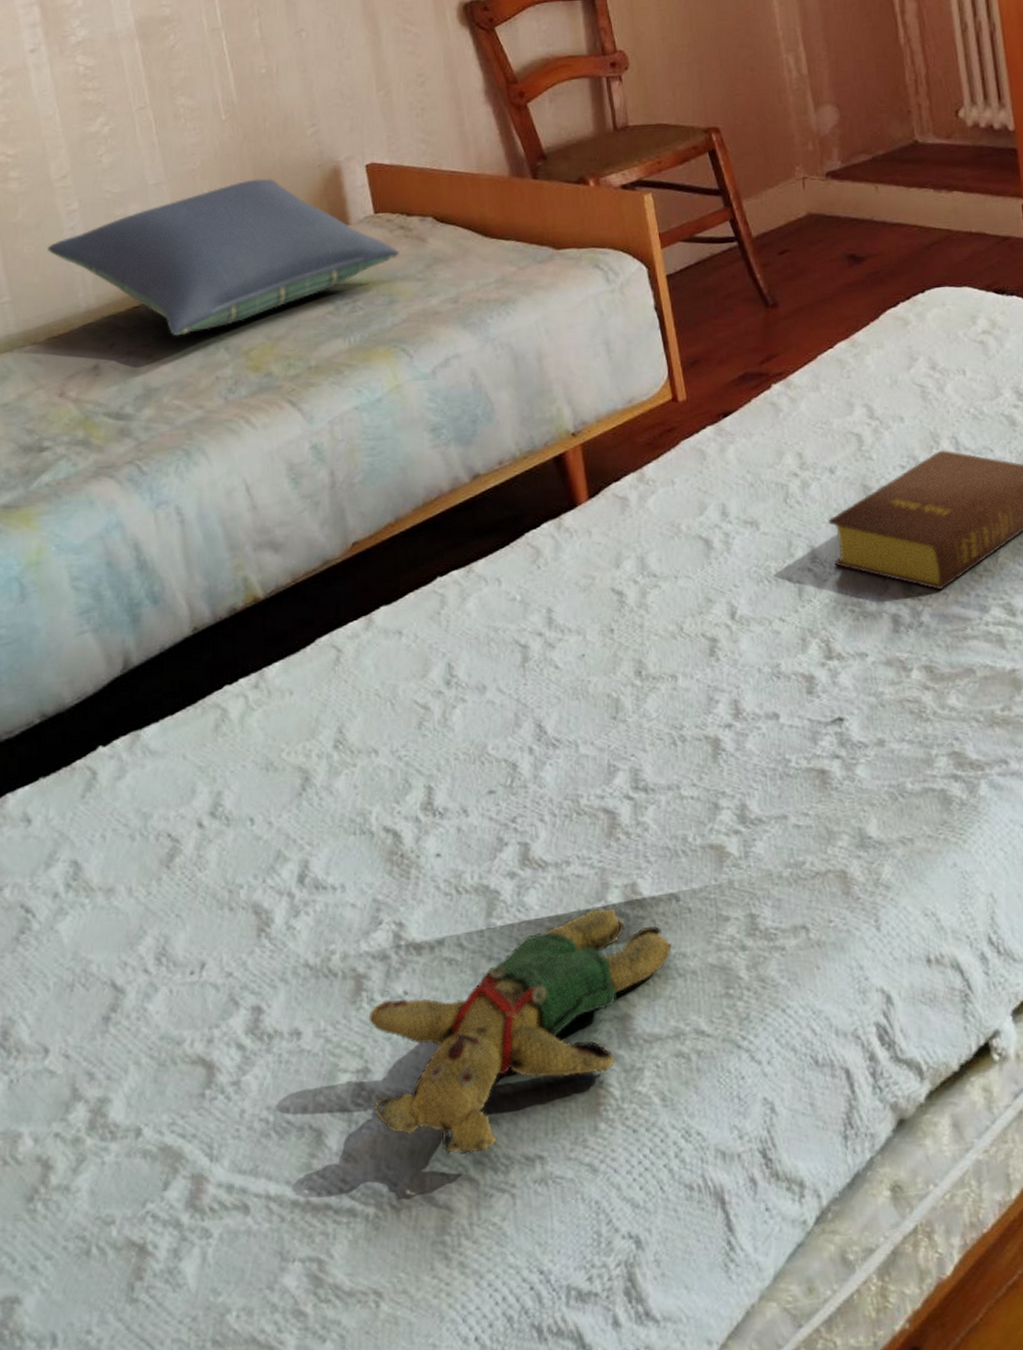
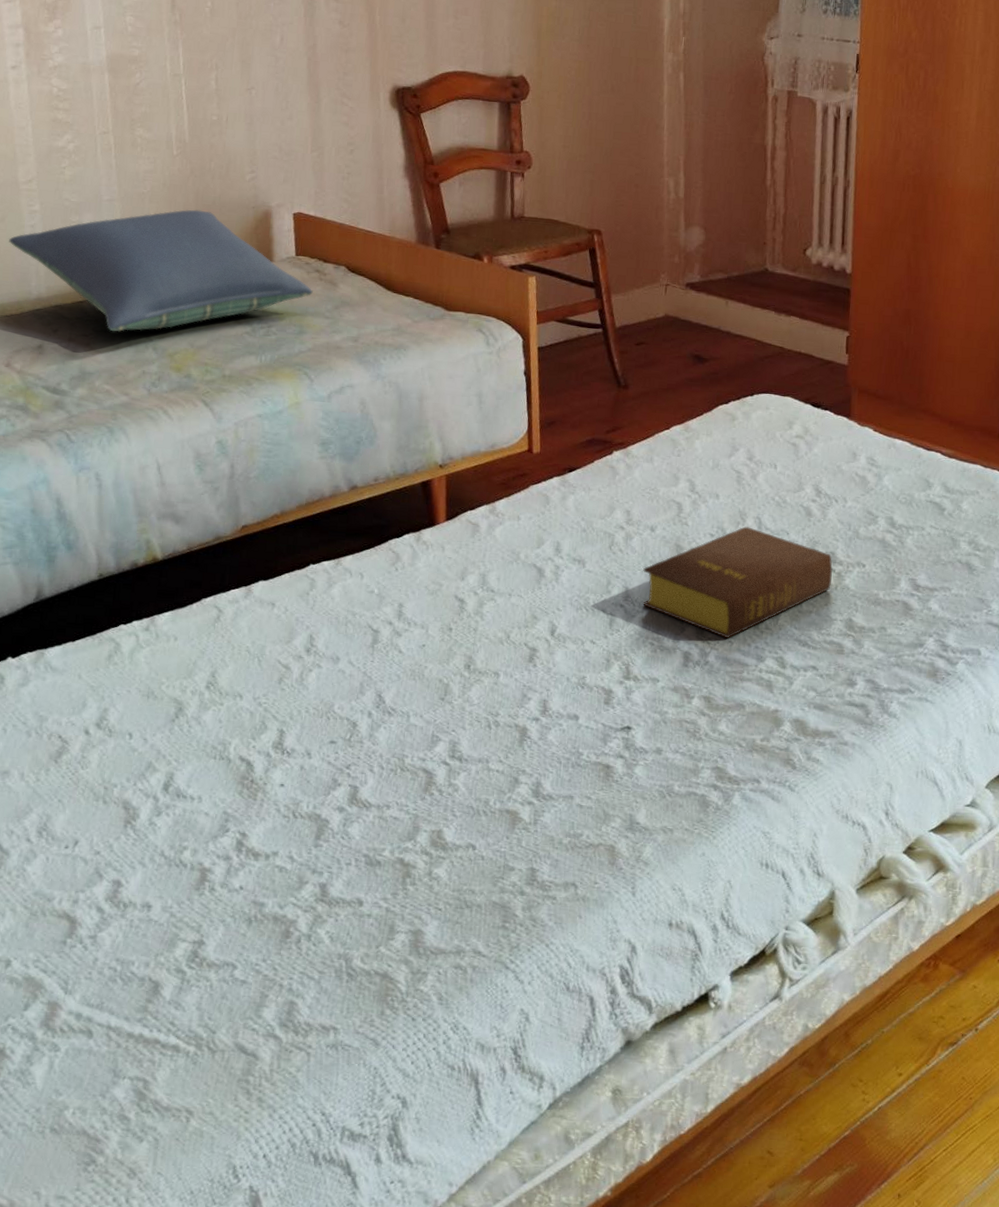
teddy bear: present [368,908,671,1155] -> none [204,845,464,1018]

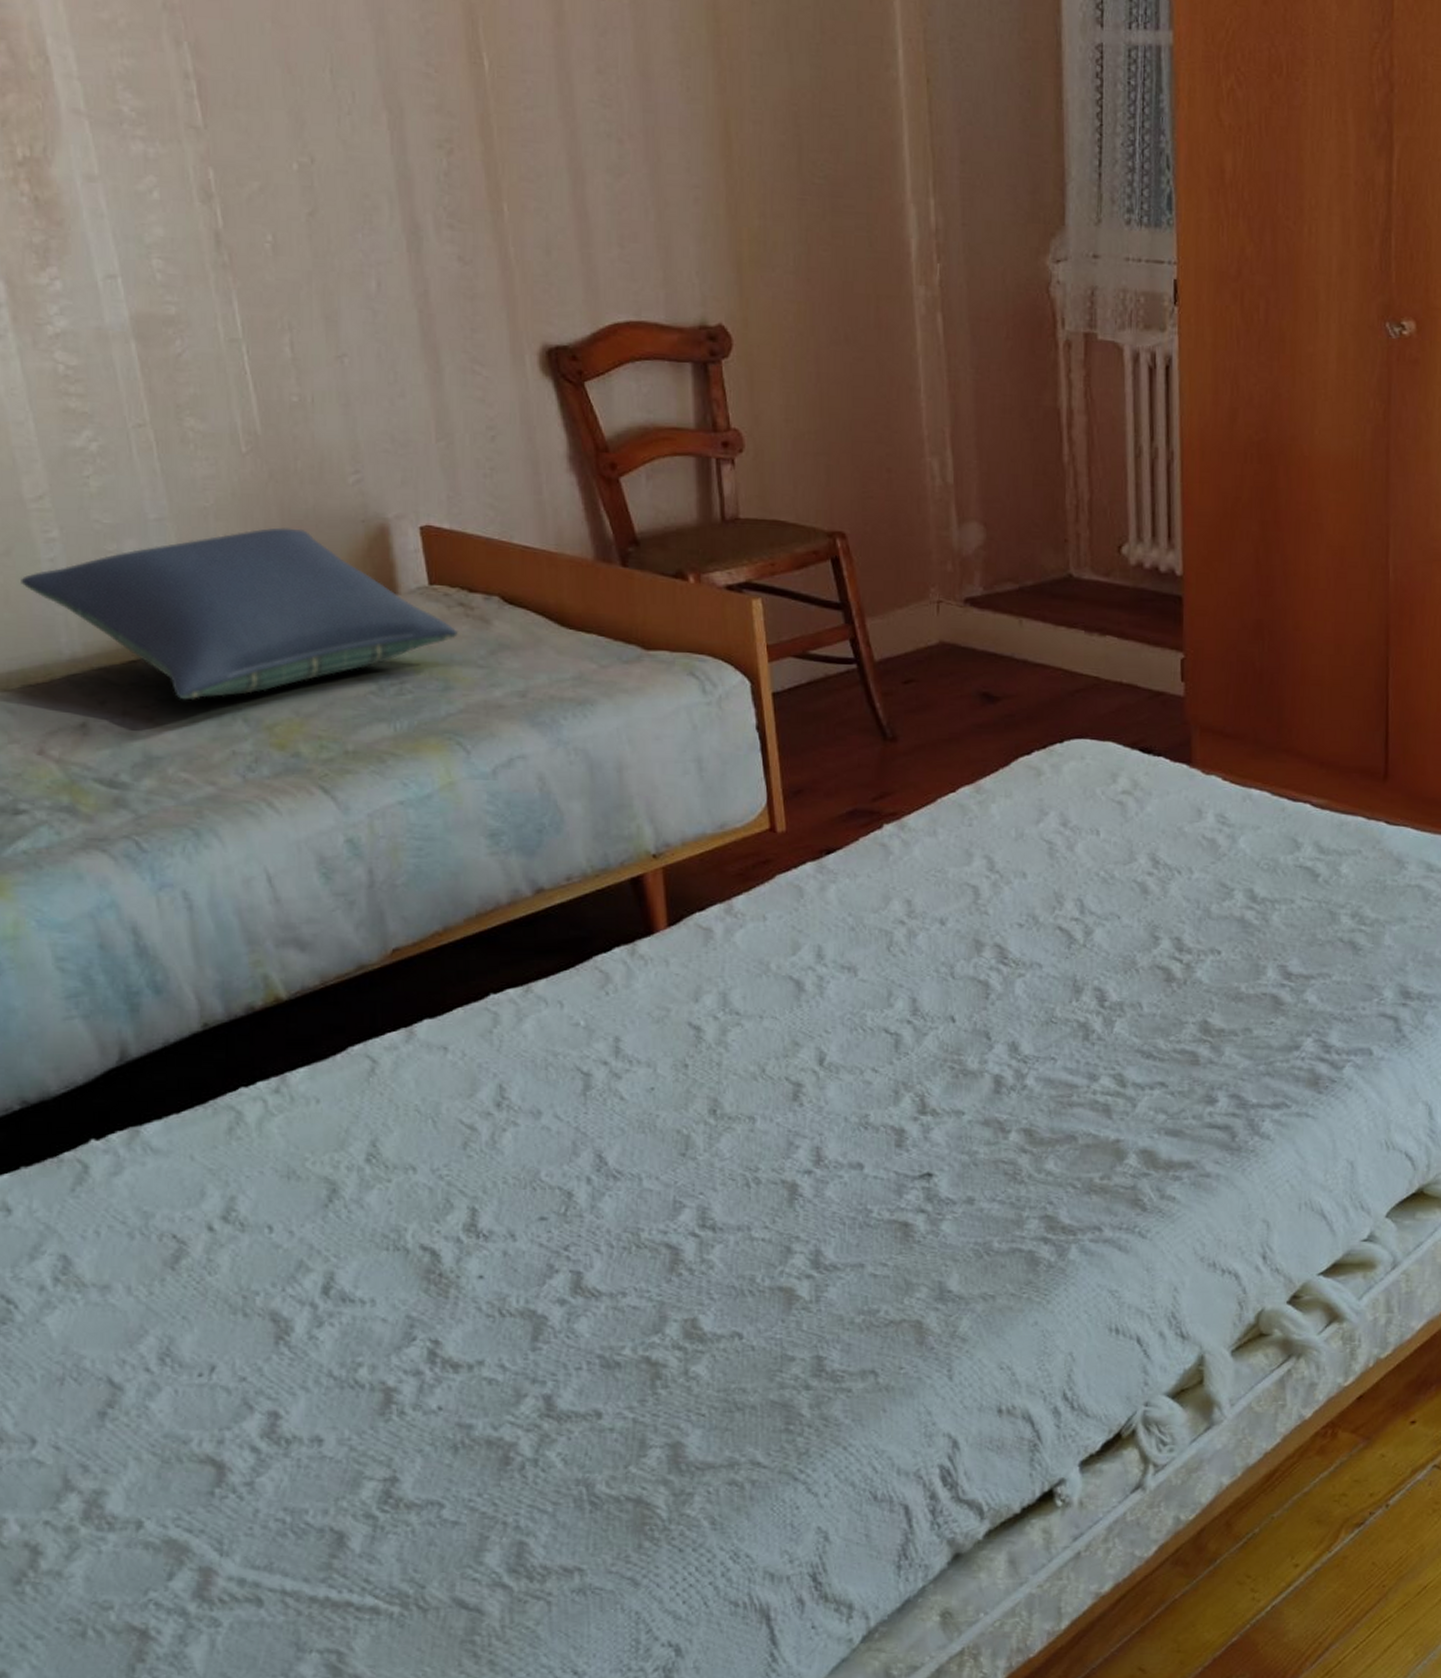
bible: present [642,526,833,639] -> none [934,912,1179,1055]

